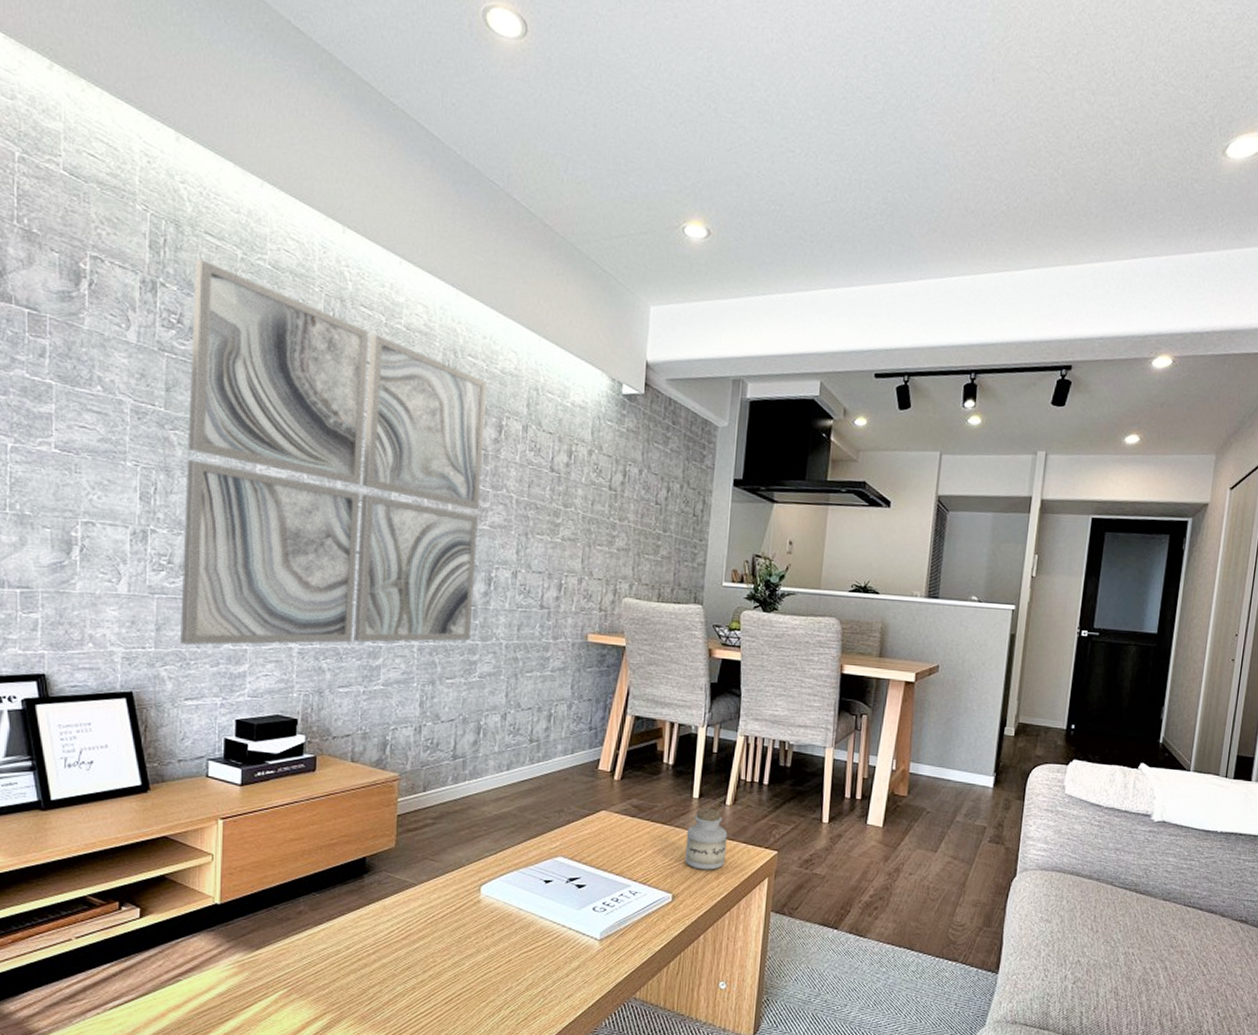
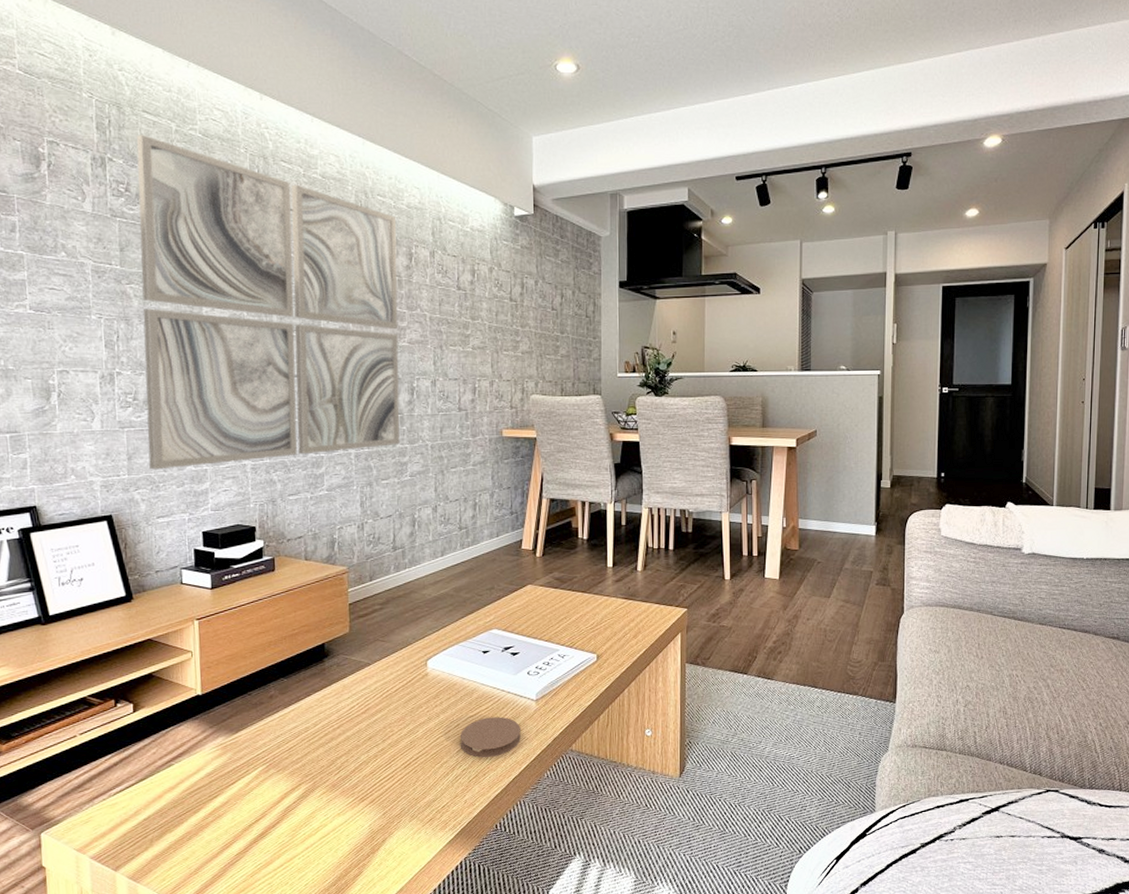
coaster: none [510,954,580,999] -> present [460,717,521,758]
jar: present [685,808,728,870] -> none [605,575,642,631]

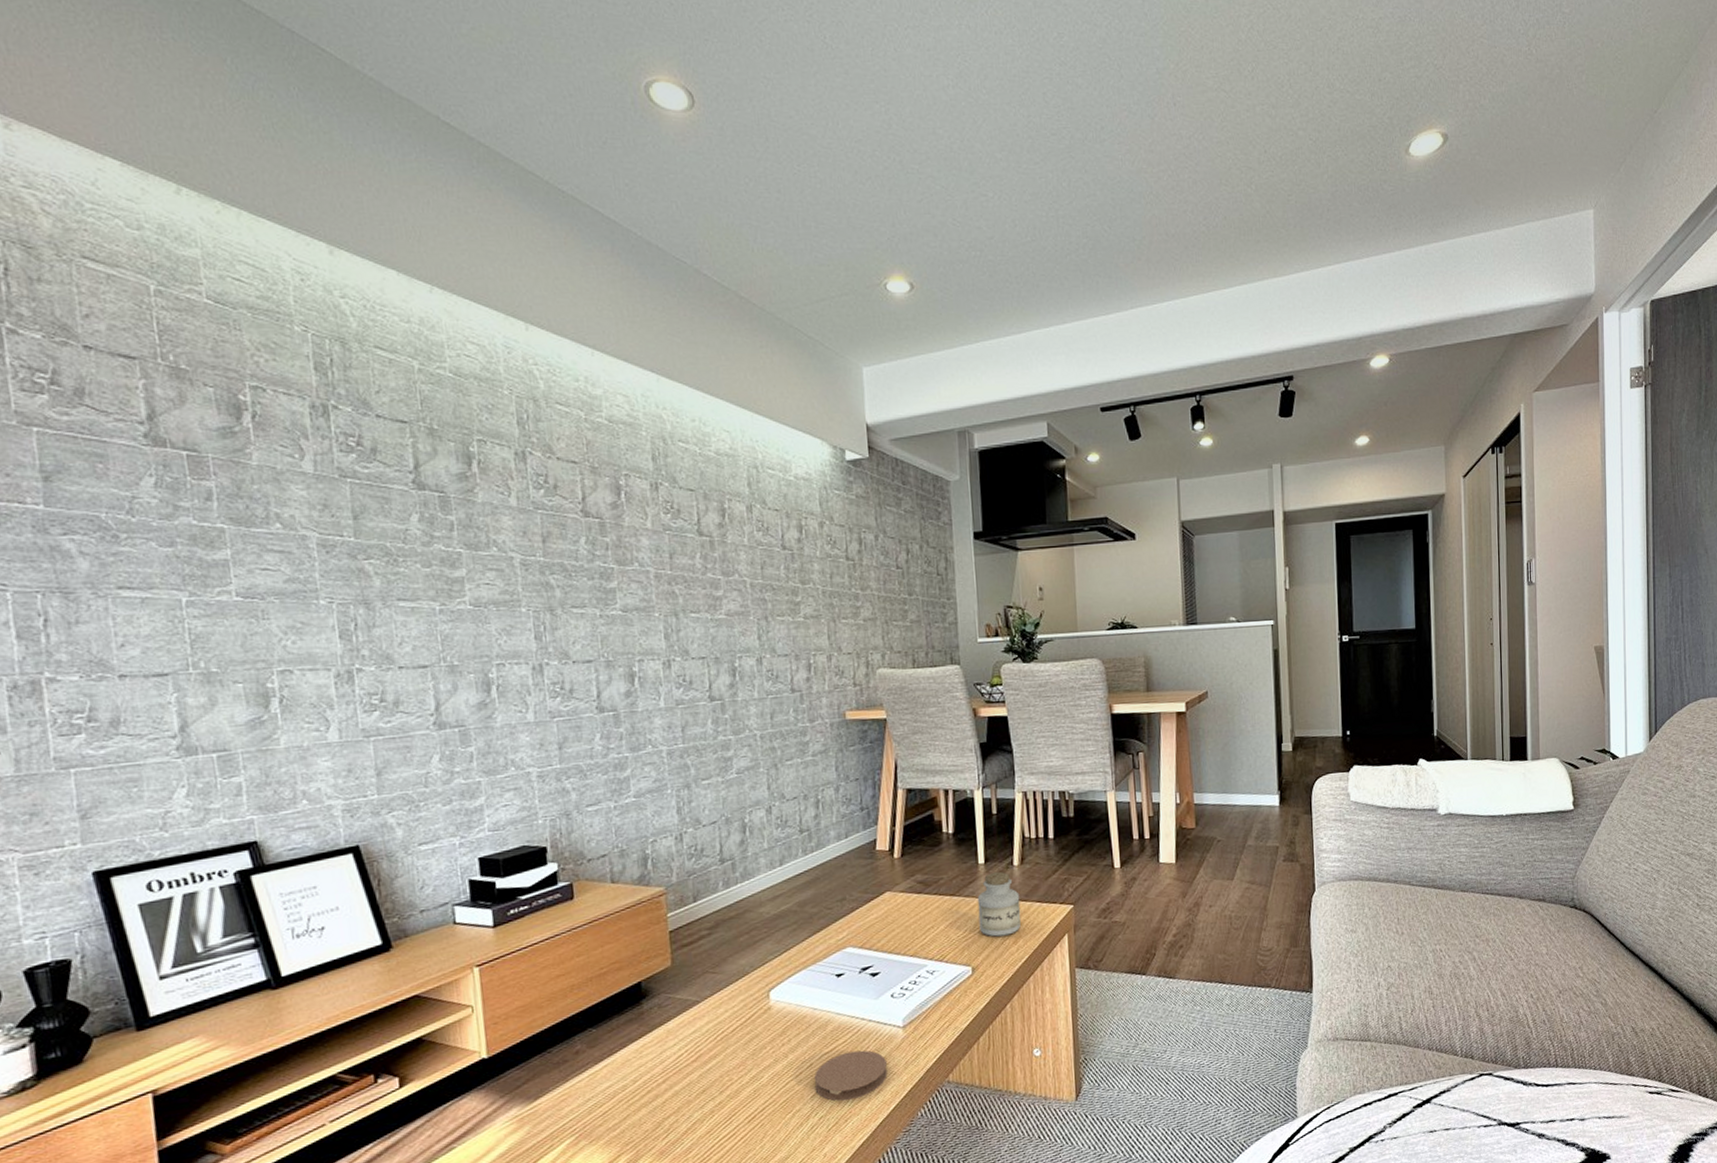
wall art: present [136,135,400,470] -> none [368,376,722,787]
jar: none [605,575,642,631] -> present [977,872,1022,937]

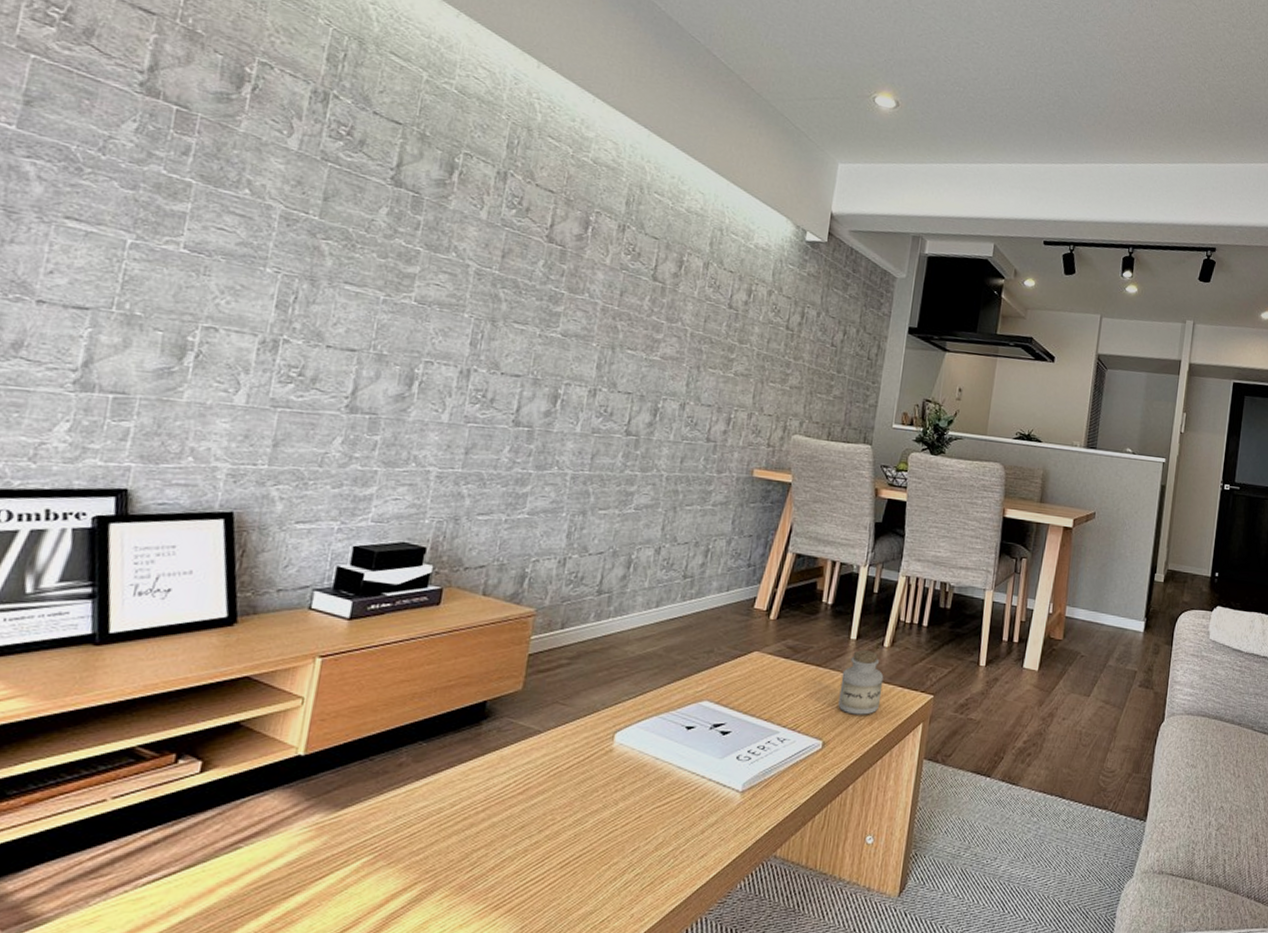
coaster: present [814,1050,888,1101] -> none [637,809,717,860]

